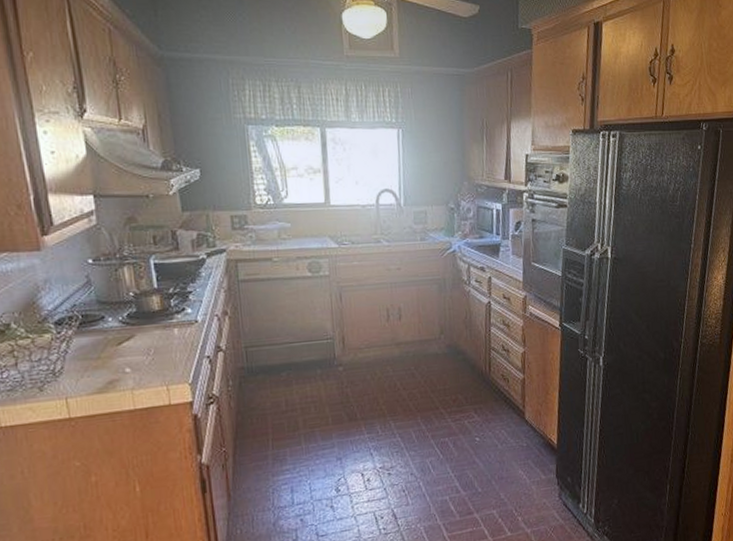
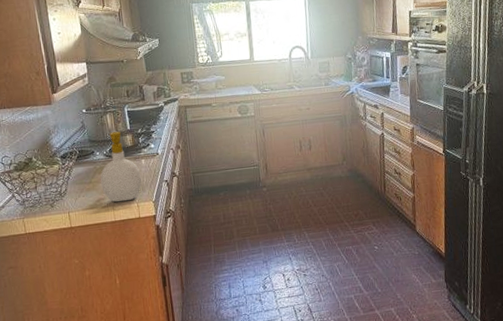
soap bottle: none [113,290,174,385] -> present [100,131,142,203]

